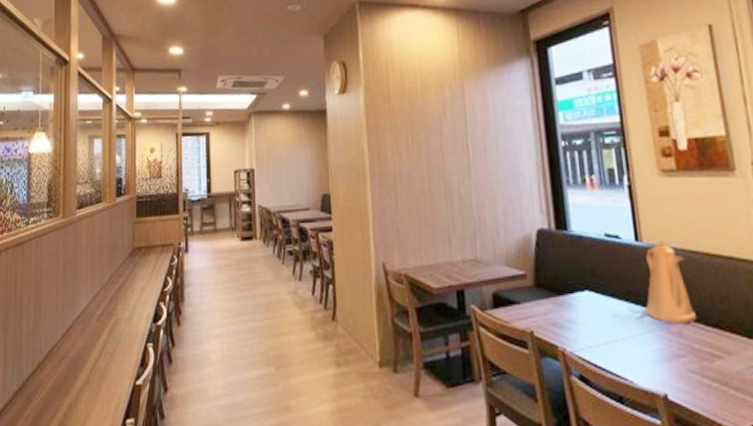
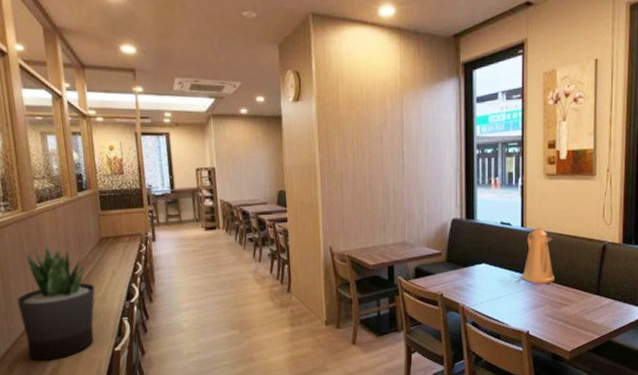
planter: none [45,252,123,392] -> present [17,242,95,361]

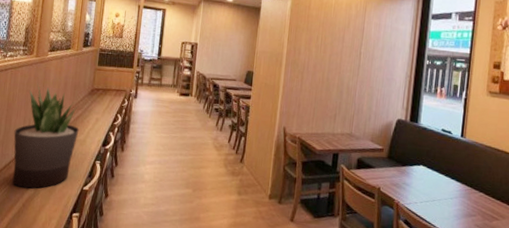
coffee pot: present [522,226,556,284] -> none [457,138,490,195]

